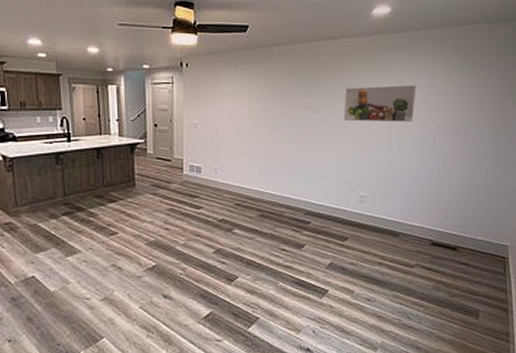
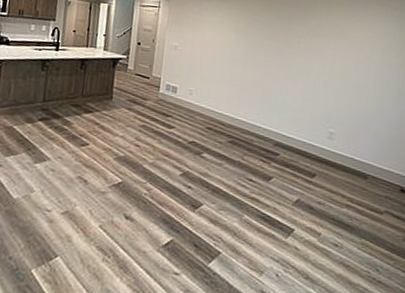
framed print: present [343,84,417,122] -> none [314,27,385,65]

